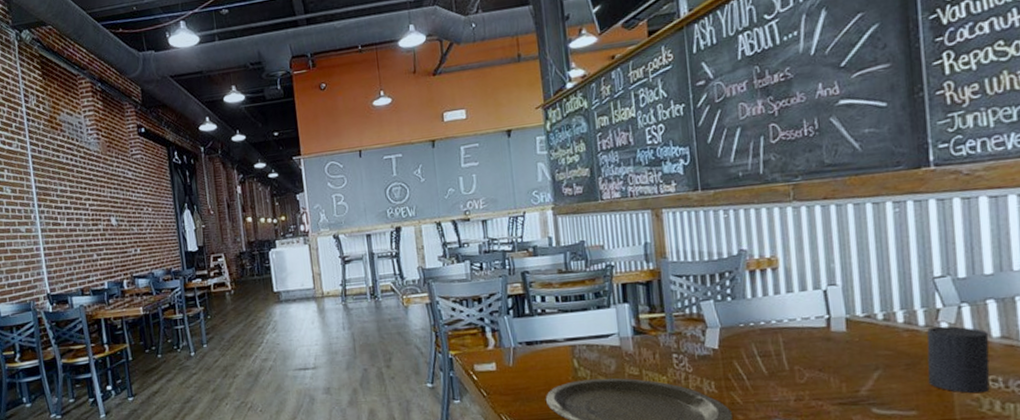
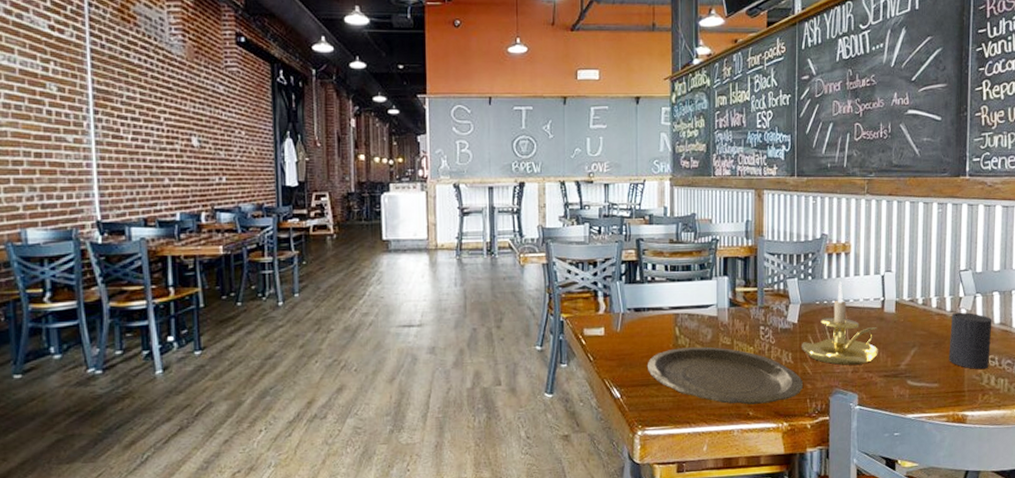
candle holder: none [725,300,828,393] -> present [801,281,878,365]

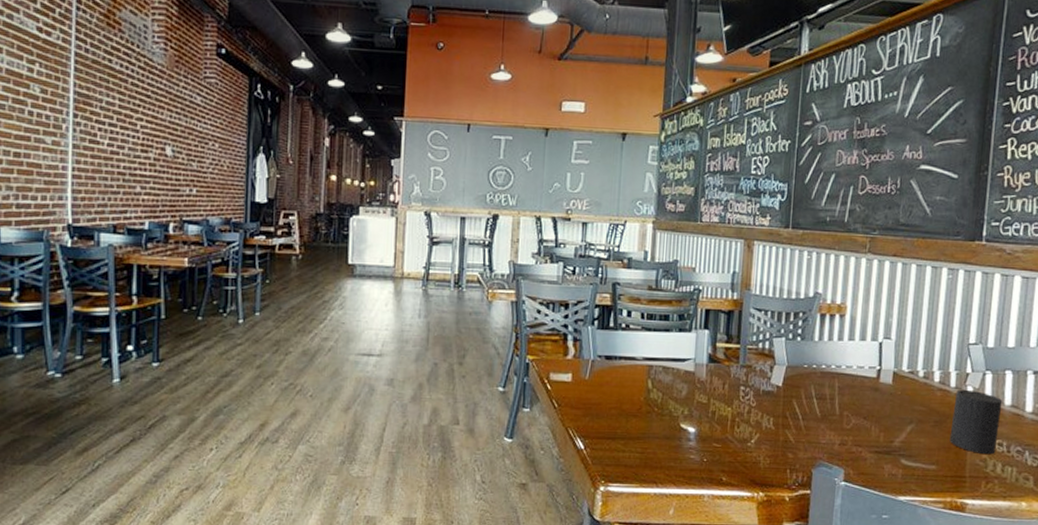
plate: present [647,346,804,405] -> none [614,402,785,470]
candle holder: present [801,281,878,365] -> none [784,345,871,437]

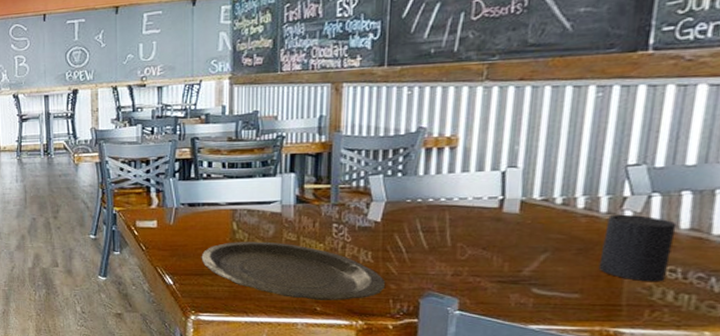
plate: none [614,402,785,470] -> present [201,241,386,300]

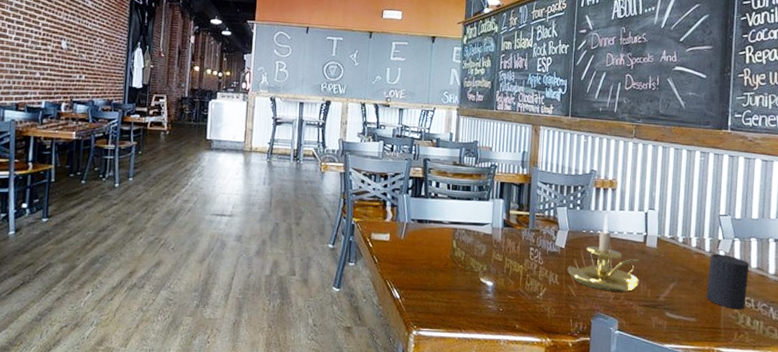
plate: present [201,241,386,300] -> none [425,259,568,319]
candle holder: none [384,178,492,268] -> present [567,214,639,292]

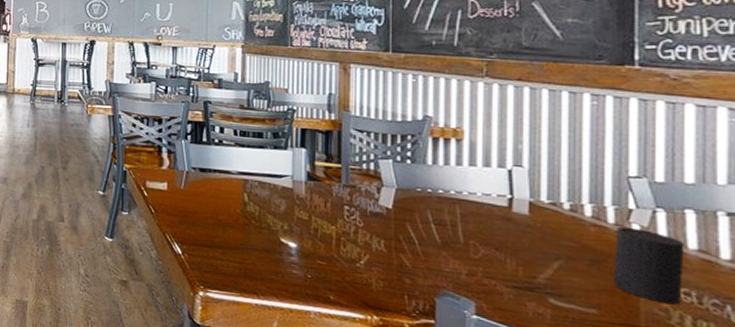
candle holder: present [567,214,639,292] -> none [396,170,504,268]

